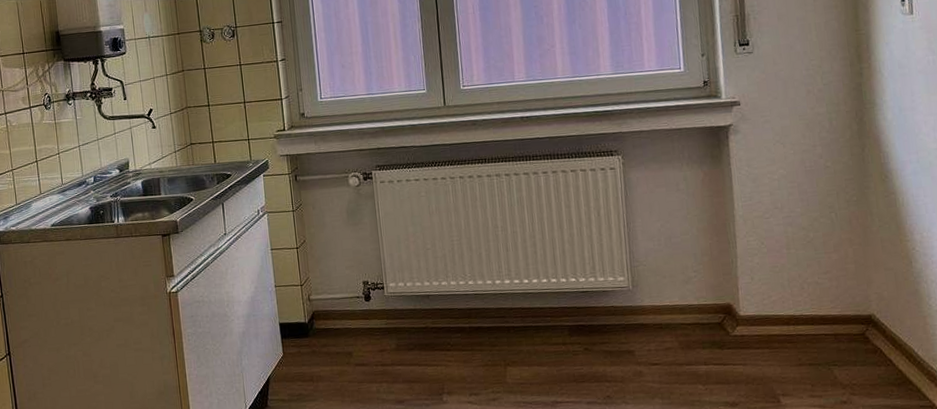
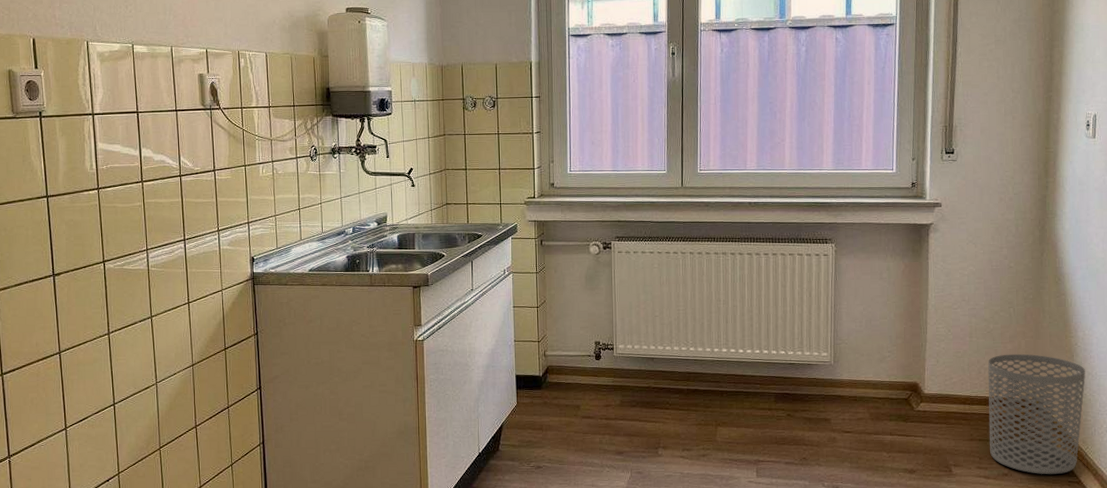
waste bin: none [811,263,929,400] -> present [987,353,1085,475]

